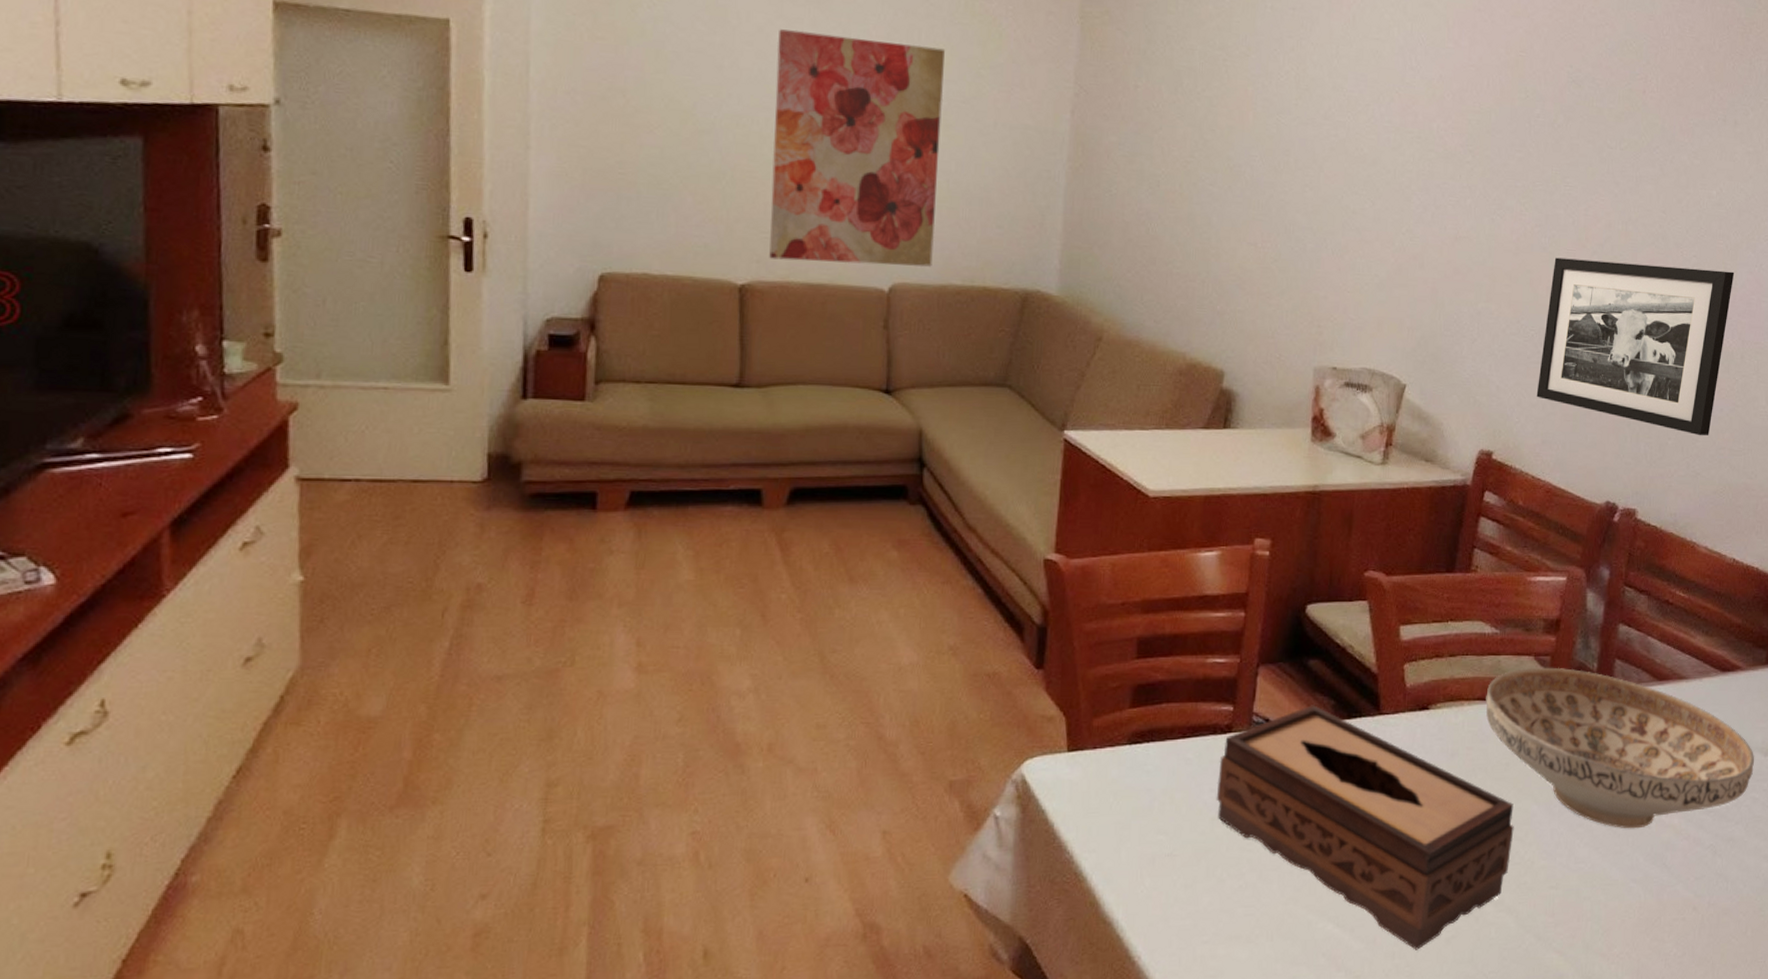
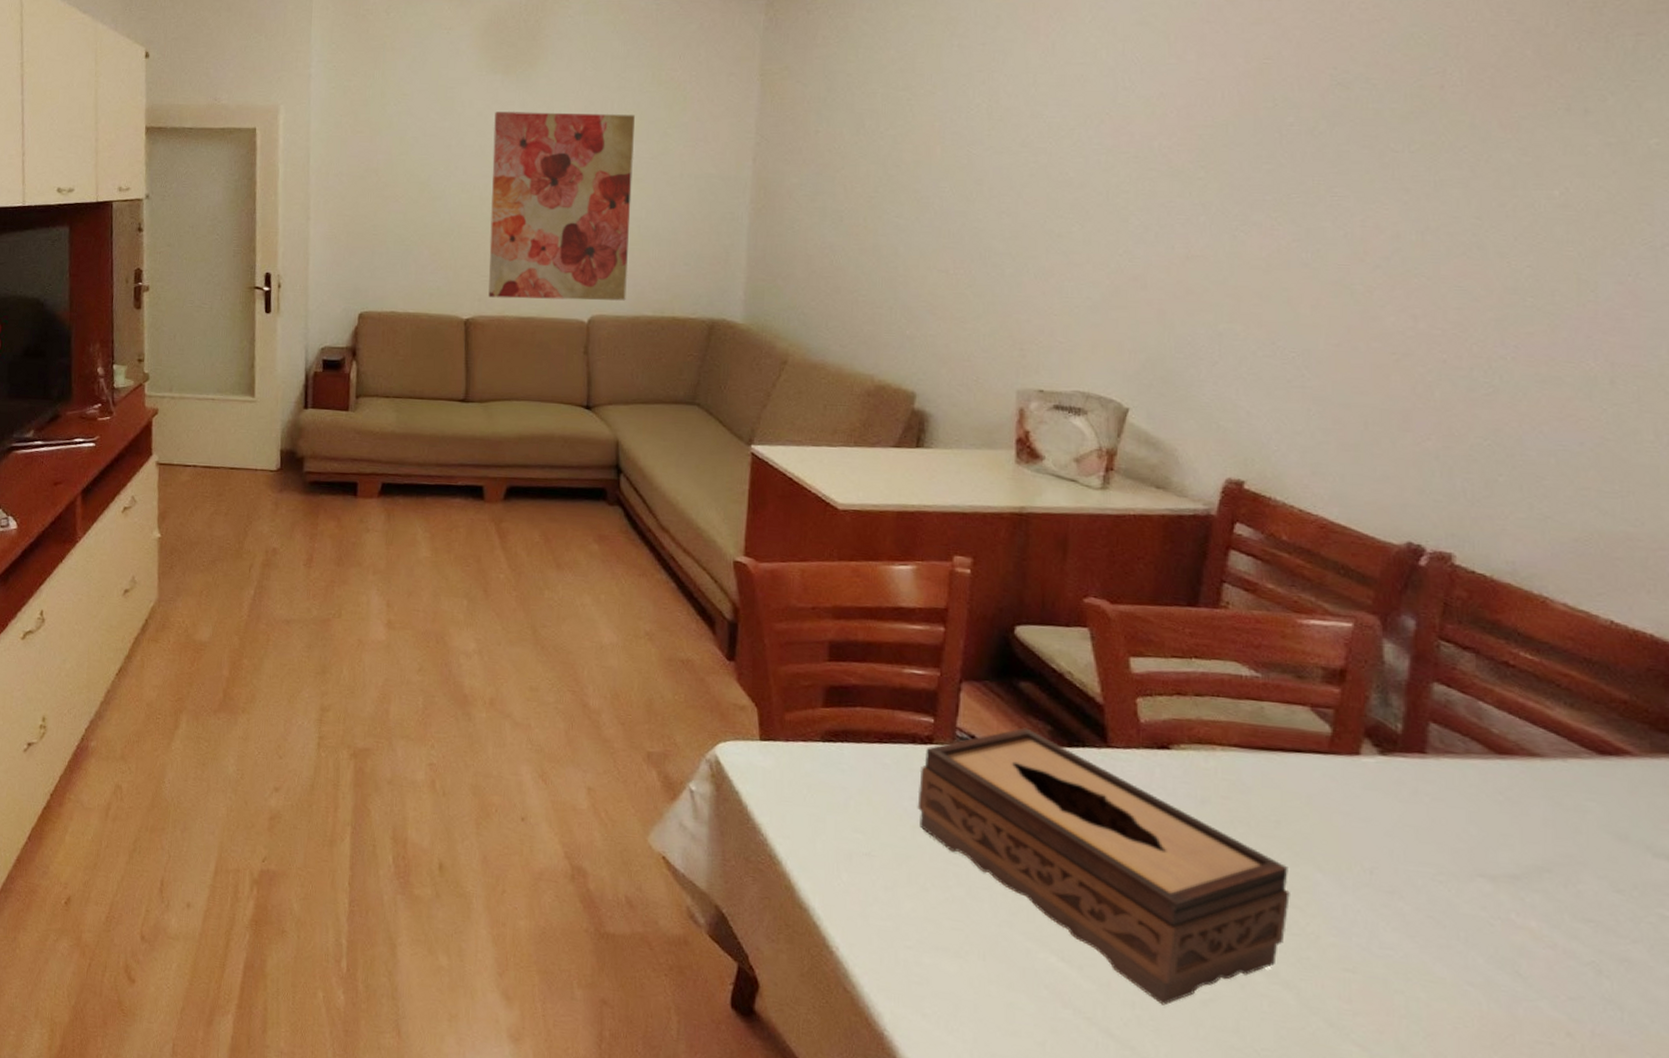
decorative bowl: present [1485,667,1754,829] -> none [1245,718,1660,924]
picture frame: present [1536,257,1735,436] -> none [1301,273,1594,474]

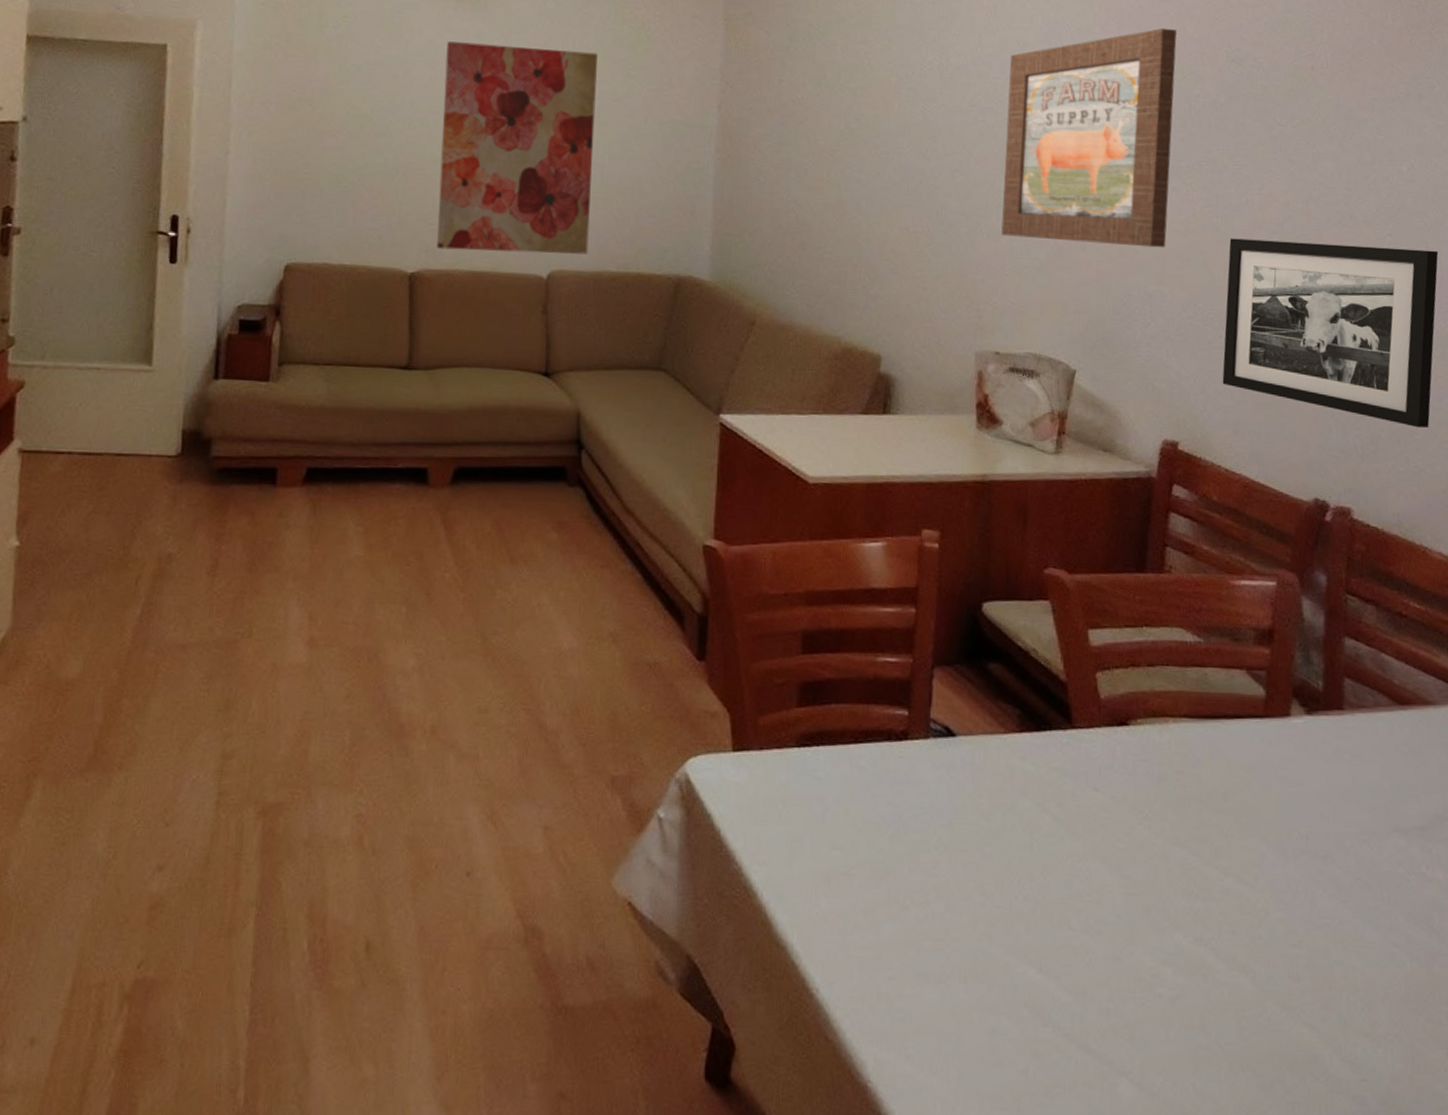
tissue box: present [917,727,1290,1006] -> none [894,713,1241,1009]
wall art: none [1051,53,1269,286] -> present [1002,28,1177,248]
picture frame: none [1301,273,1594,474] -> present [1222,238,1439,429]

